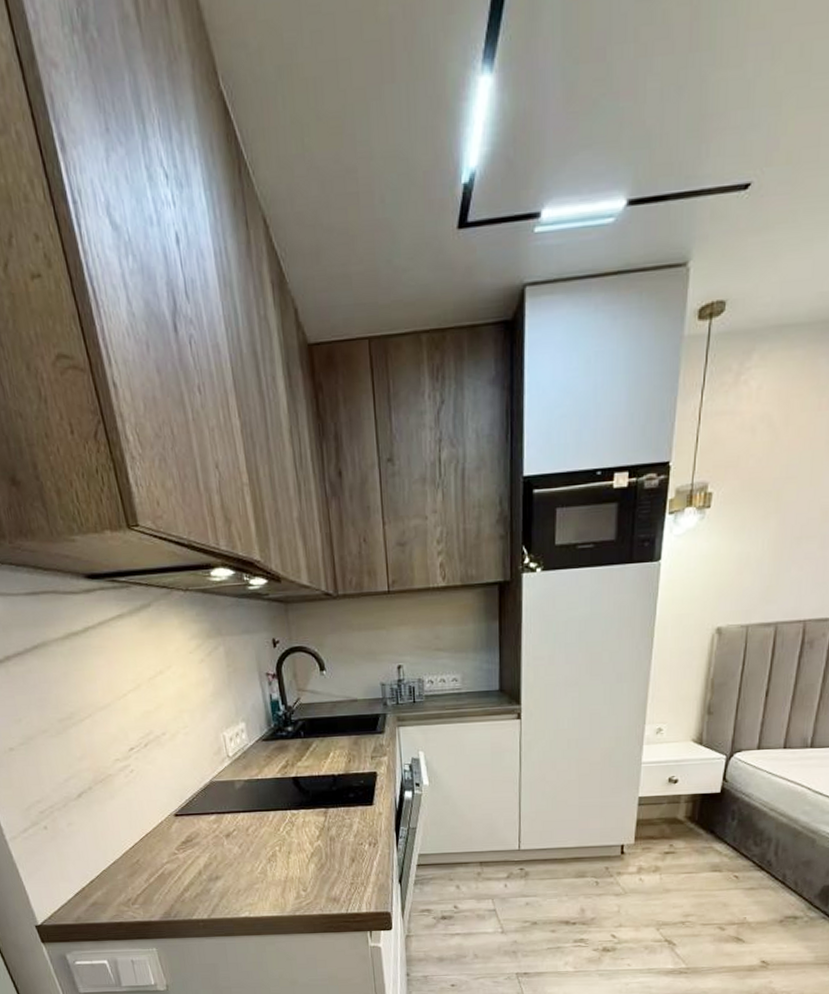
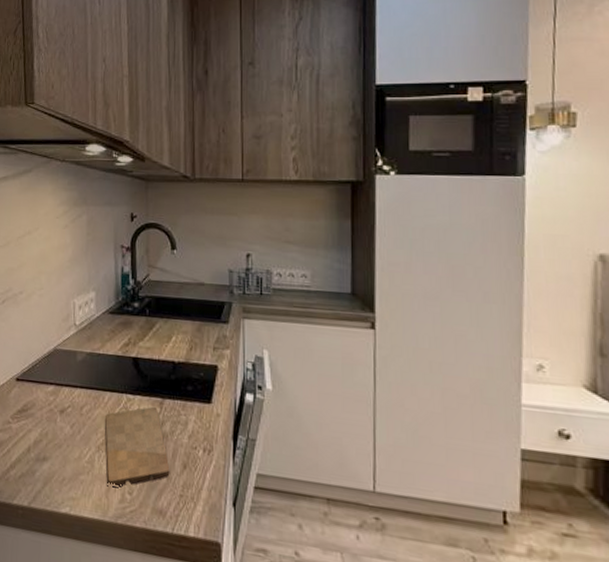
cutting board: none [271,816,340,889] -> present [104,406,170,488]

